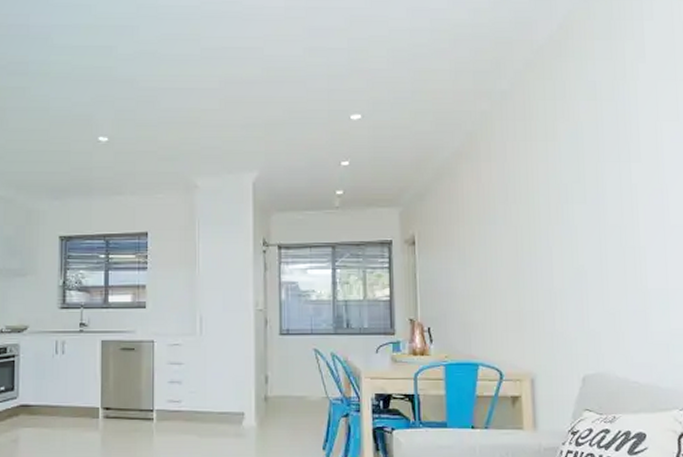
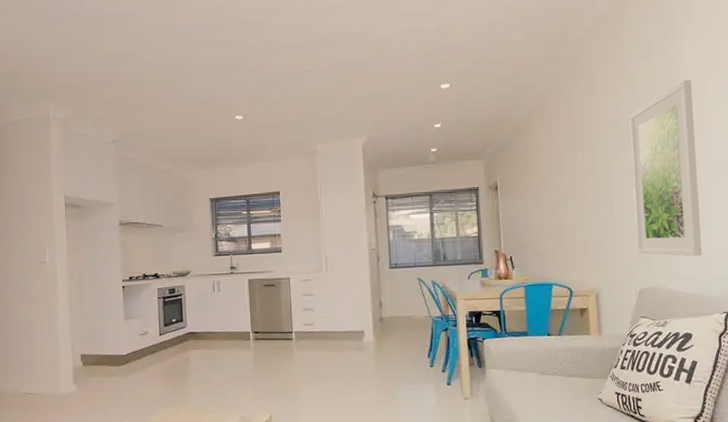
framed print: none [572,127,657,338] -> present [629,79,702,257]

